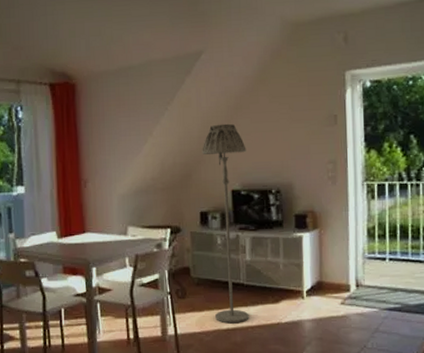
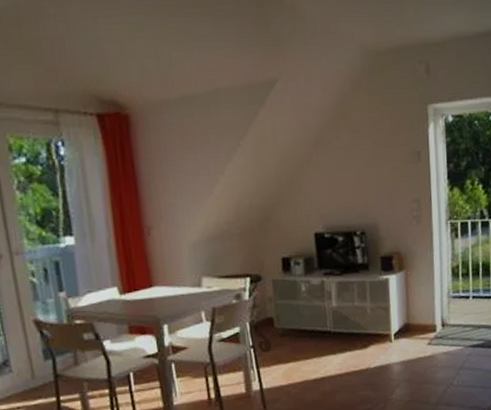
floor lamp: present [202,123,249,324] -> none [280,161,338,374]

